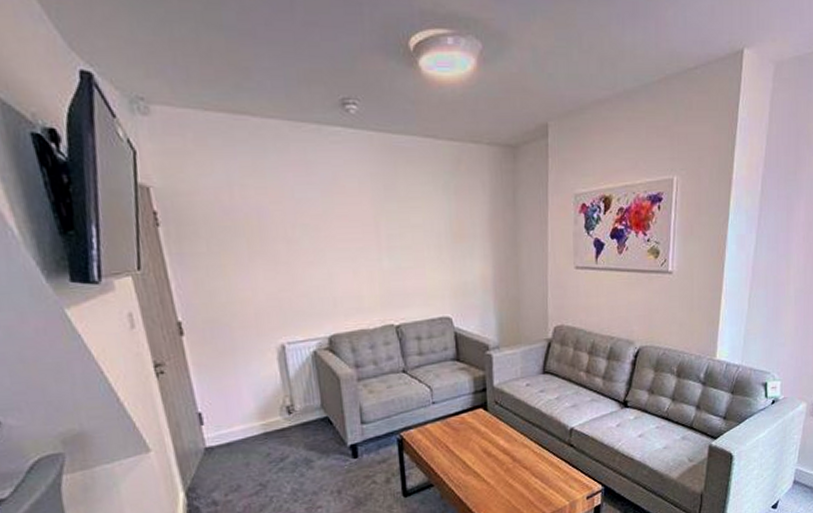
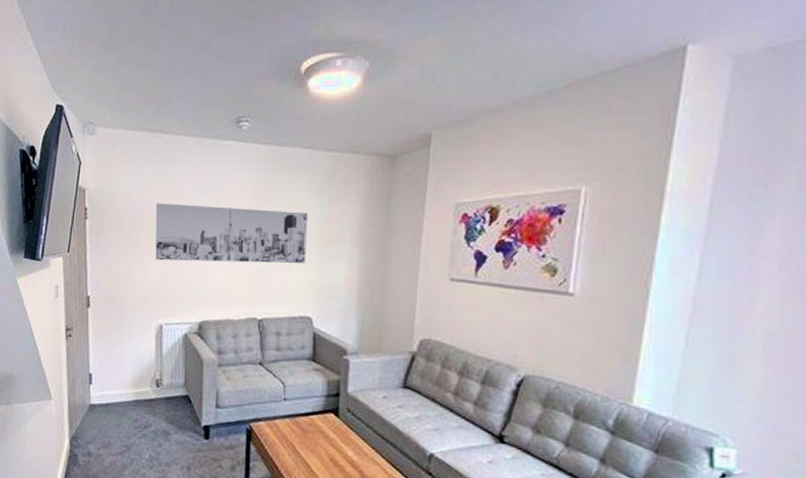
wall art: none [254,202,439,272] -> present [155,203,308,264]

